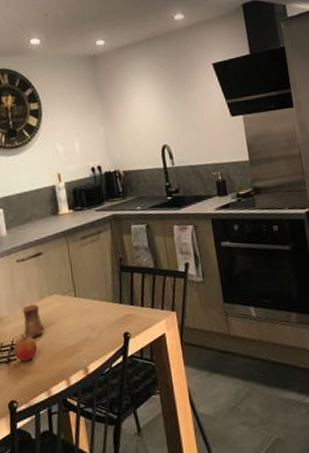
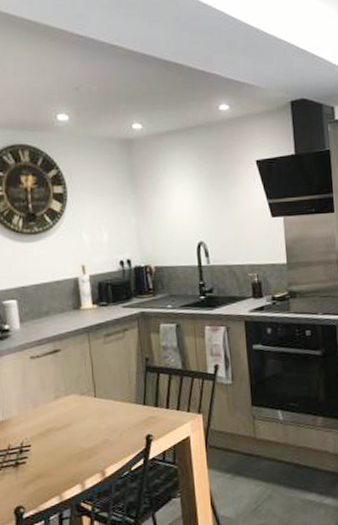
fruit: present [13,334,38,361] -> none [22,436,51,465]
cup: present [22,304,45,338] -> none [34,404,59,440]

